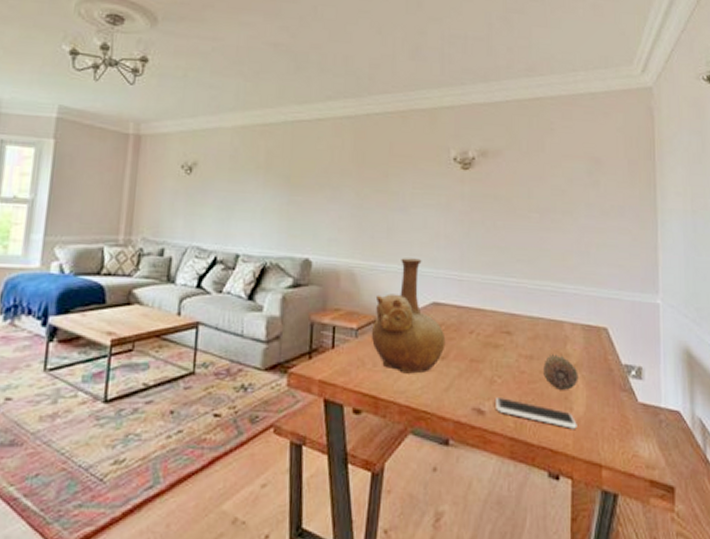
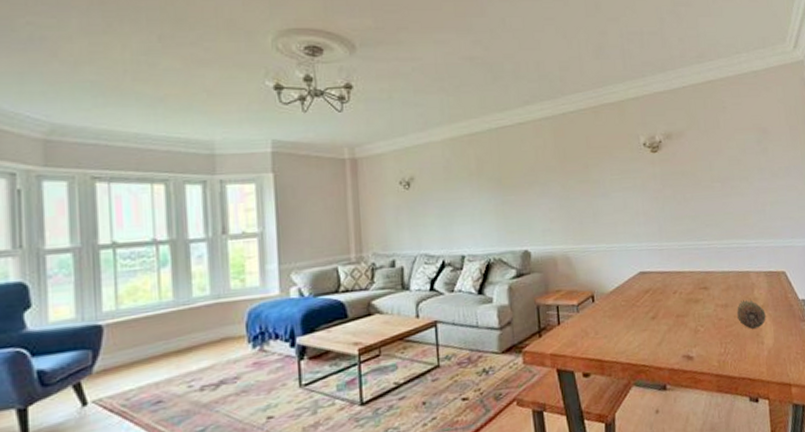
vase: present [371,258,446,374] -> none [590,236,655,337]
smartphone: present [494,398,577,429] -> none [700,342,769,359]

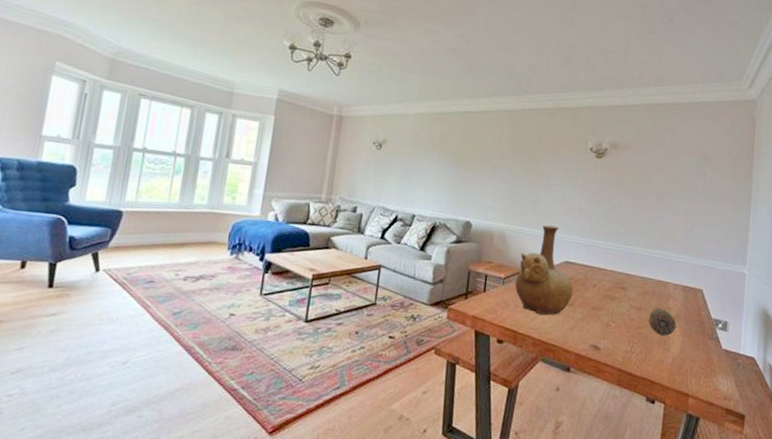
vase: none [590,236,655,337] -> present [515,225,574,316]

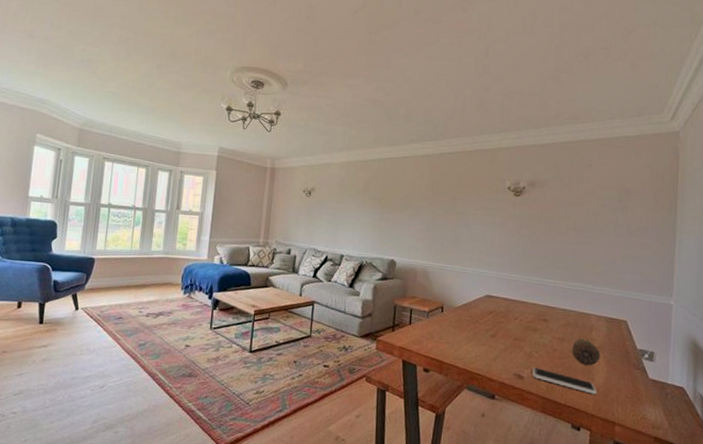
vase: present [515,225,574,316] -> none [438,261,496,346]
smartphone: none [608,338,672,366] -> present [532,367,597,395]

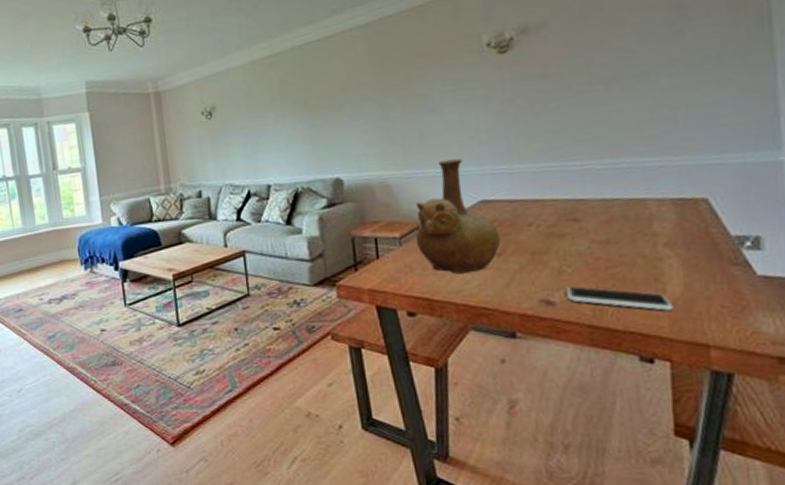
vase: none [438,261,496,346] -> present [415,158,501,274]
fruit: present [572,337,601,366] -> none [624,234,672,272]

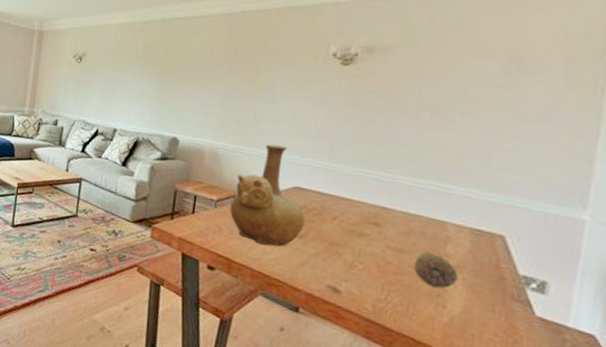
smartphone: present [565,286,674,311] -> none [353,281,449,326]
fruit: none [624,234,672,272] -> present [414,250,459,289]

